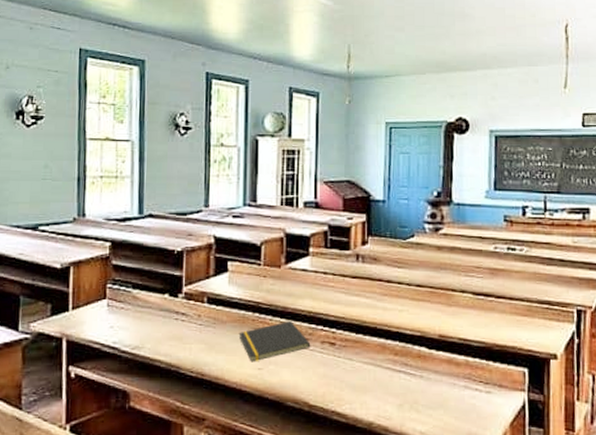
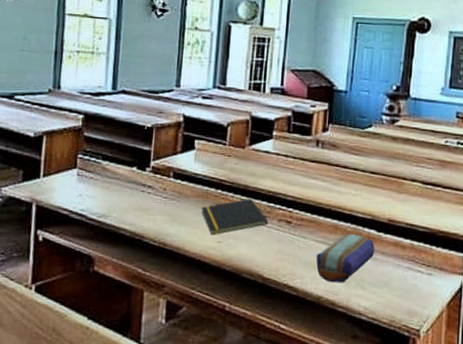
pencil case: none [365,352,428,407] -> present [316,233,375,283]

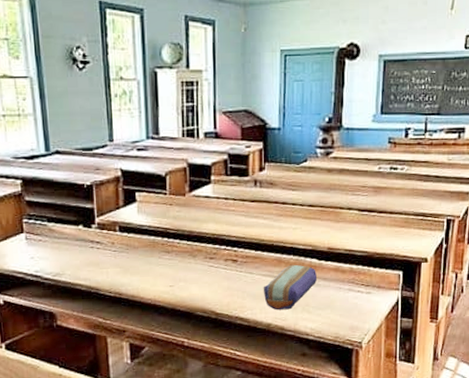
notepad: present [201,198,269,236] -> none [150,242,216,281]

